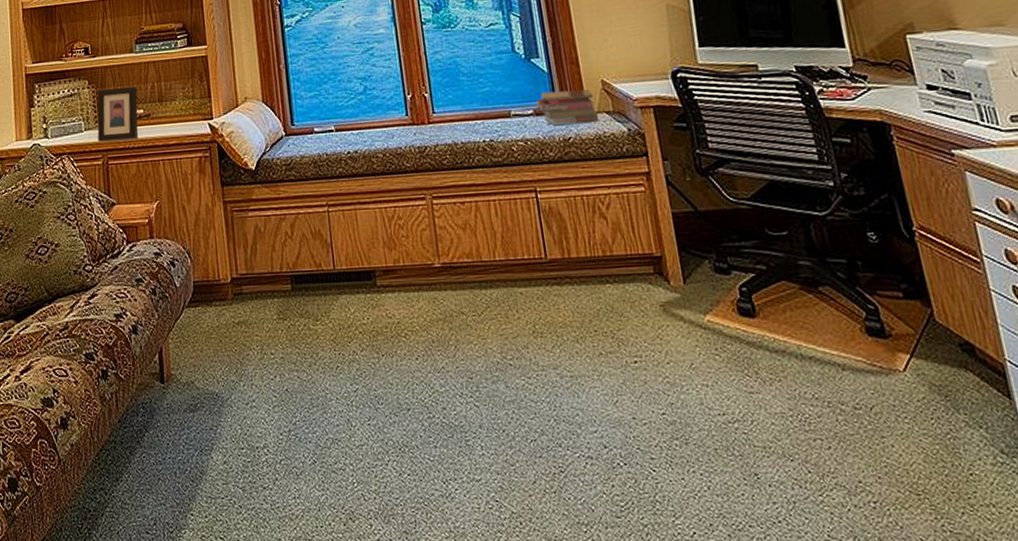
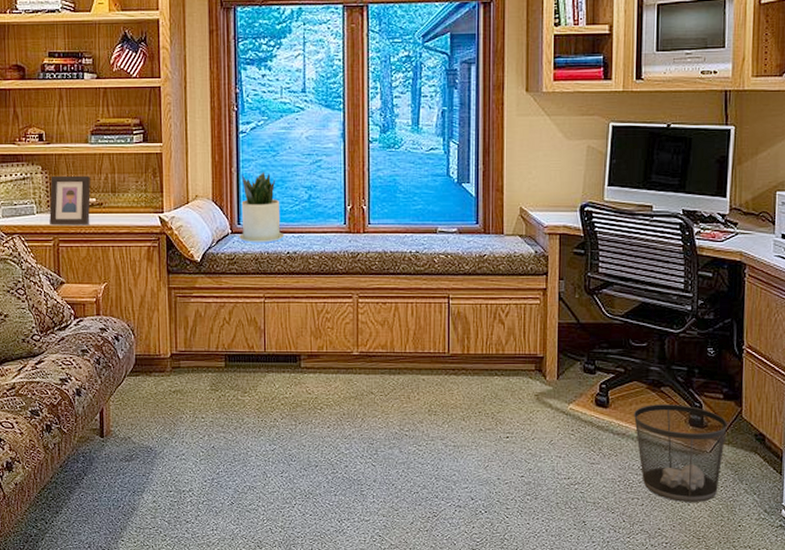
planter: none [290,65,343,145] -> present [238,171,285,243]
books: present [536,89,600,126] -> none [461,214,513,244]
waste bin: none [789,308,928,442] -> present [633,404,729,502]

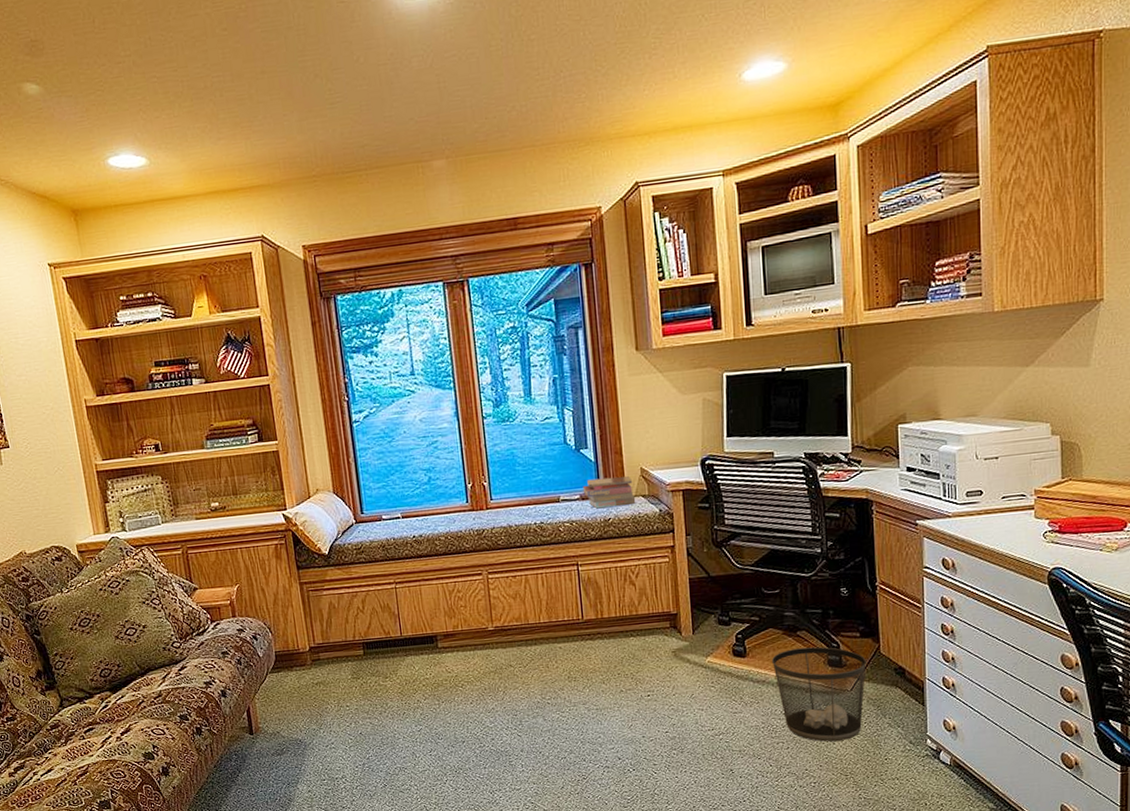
picture frame: present [49,175,91,225] -> none [171,481,216,534]
planter: present [238,171,285,243] -> none [359,458,409,531]
books: none [461,214,513,244] -> present [582,476,636,509]

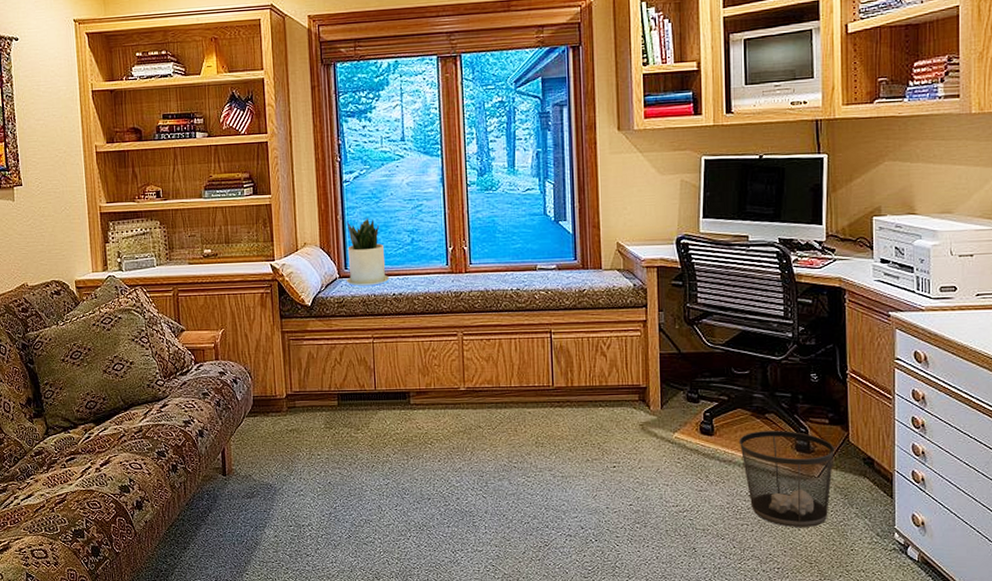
planter: none [359,458,409,531] -> present [346,218,390,286]
books: present [582,476,636,509] -> none [559,249,611,280]

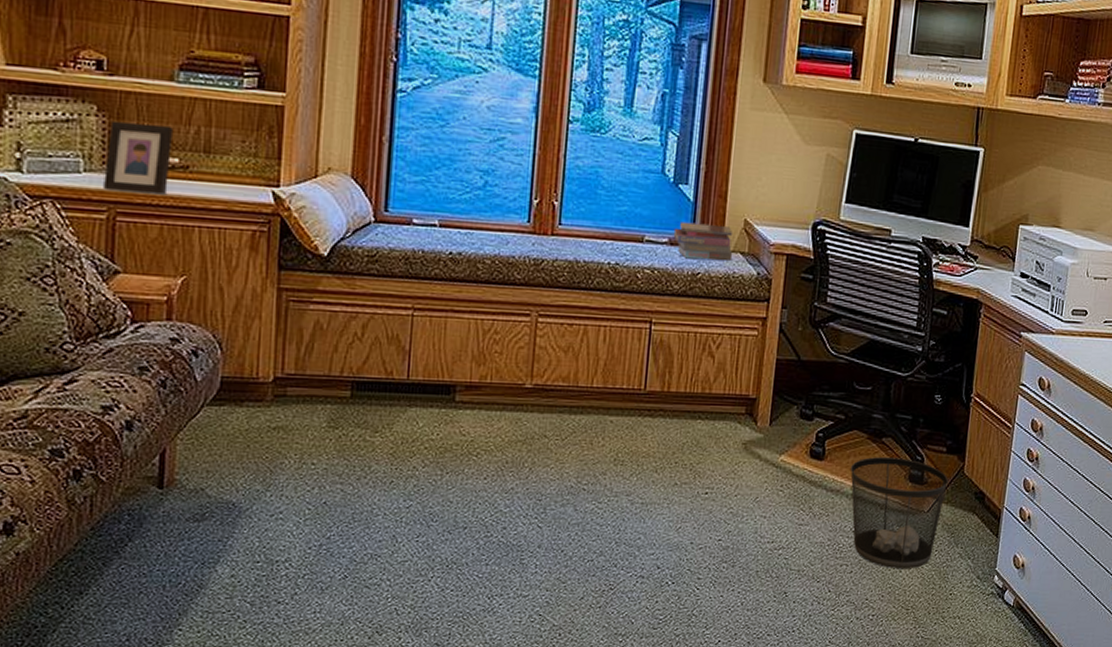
picture frame: none [168,228,206,277] -> present [104,120,174,195]
planter: present [346,218,390,286] -> none [383,145,448,239]
books: none [559,249,611,280] -> present [673,222,733,261]

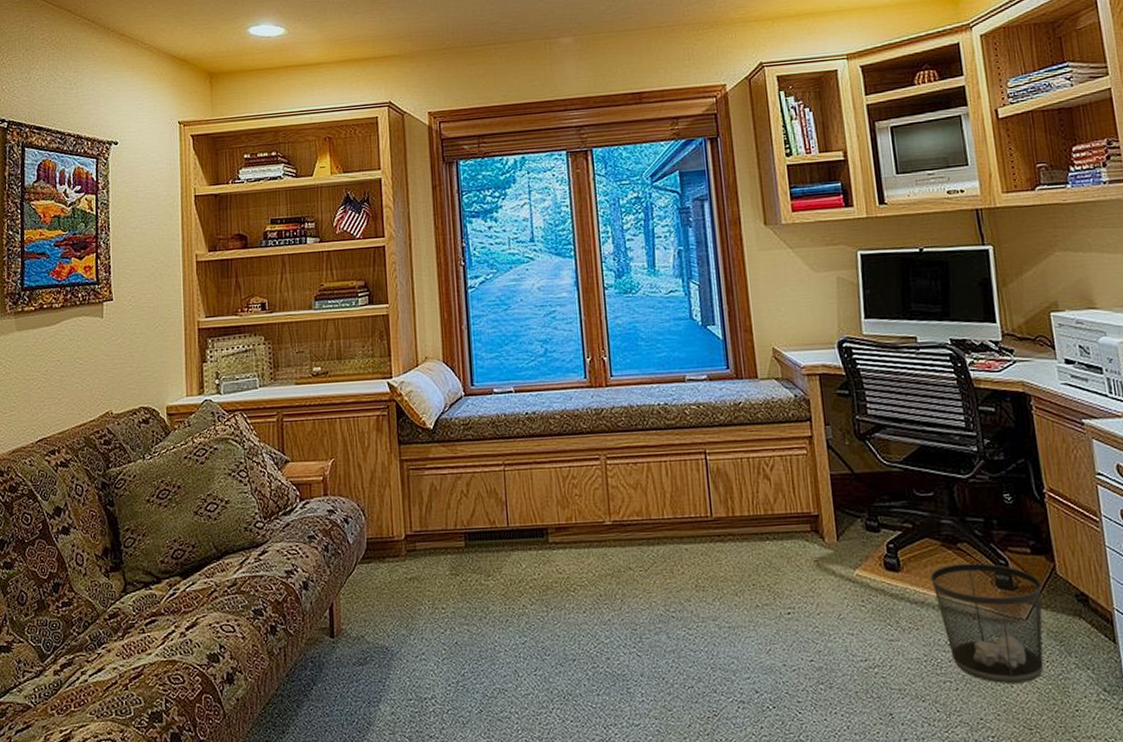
picture frame: present [104,120,174,195] -> none [272,344,316,399]
books: present [673,222,733,261] -> none [710,356,769,391]

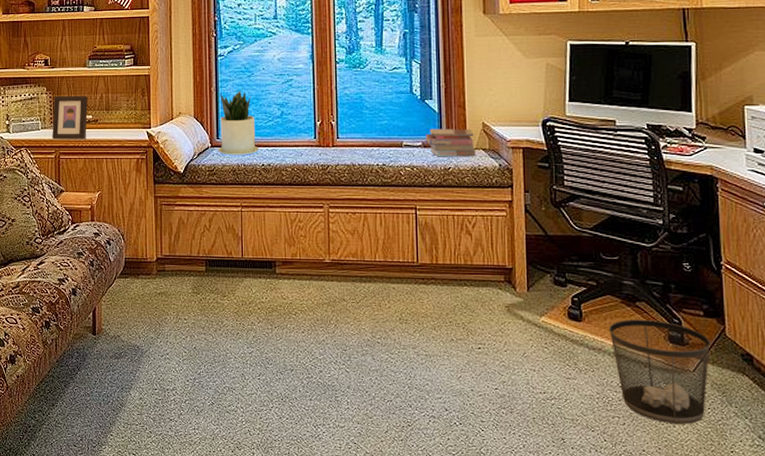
picture frame: none [272,344,316,399] -> present [52,95,88,140]
planter: none [472,327,522,405] -> present [217,90,260,156]
books: none [710,356,769,391] -> present [425,128,476,157]

